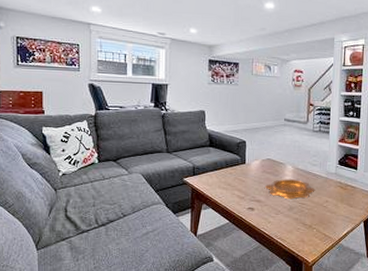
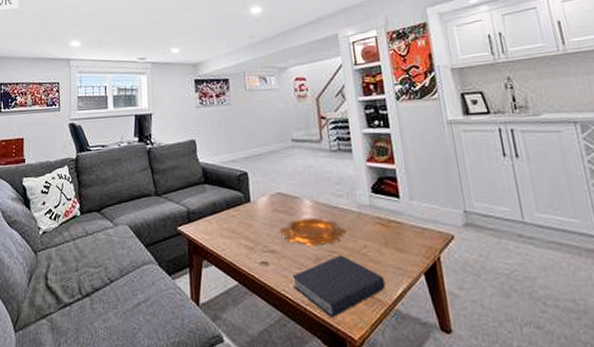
book: none [271,207,336,247] -> present [293,255,386,317]

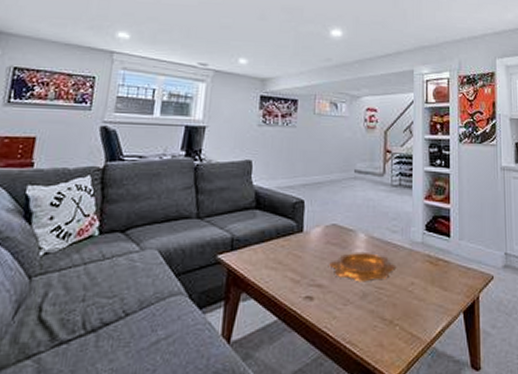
book: present [293,255,386,317] -> none [336,292,426,355]

